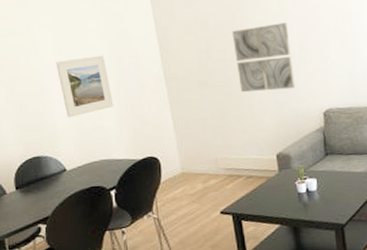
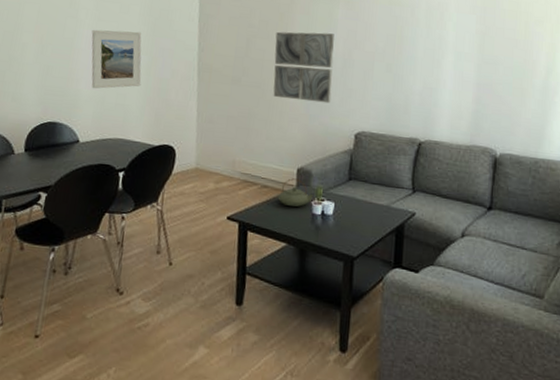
teapot: none [263,164,297,190] -> present [277,178,315,207]

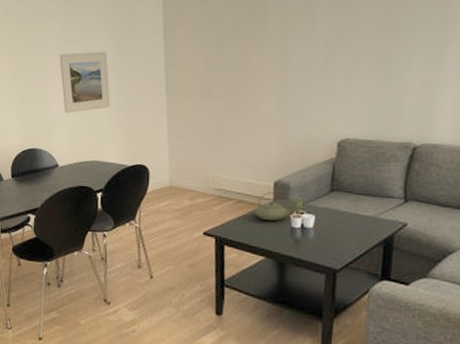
wall art: present [273,31,335,104] -> none [246,31,314,111]

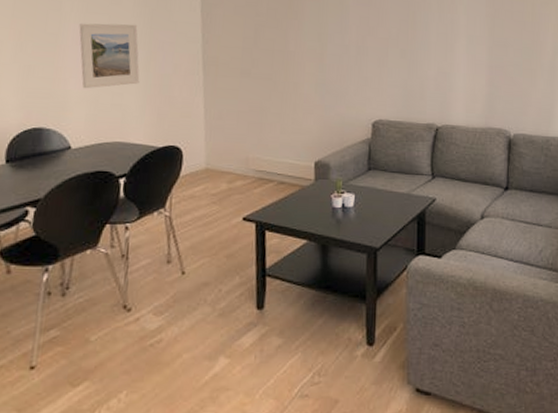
teapot: present [254,192,293,221] -> none [295,172,334,201]

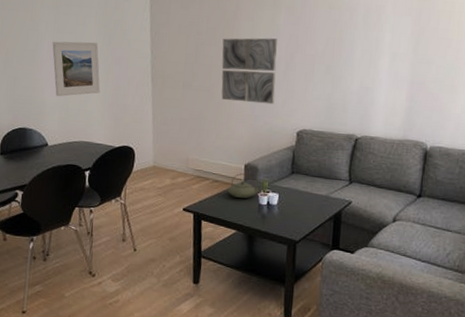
wall art: none [285,20,347,93] -> present [221,38,277,105]
teapot: none [295,172,334,201] -> present [227,173,261,198]

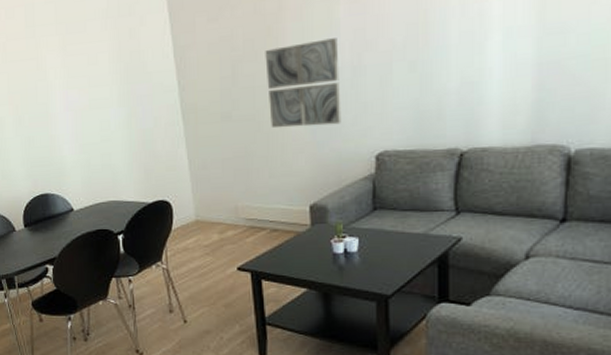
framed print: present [52,41,101,97] -> none [64,82,124,153]
teapot: present [227,173,261,198] -> none [291,217,333,248]

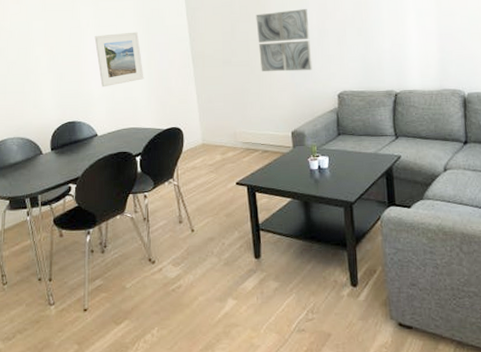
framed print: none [64,82,124,153] -> present [94,32,144,88]

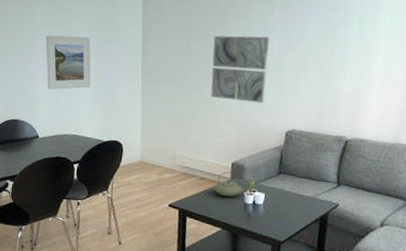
teapot: none [278,140,310,165] -> present [213,171,247,197]

